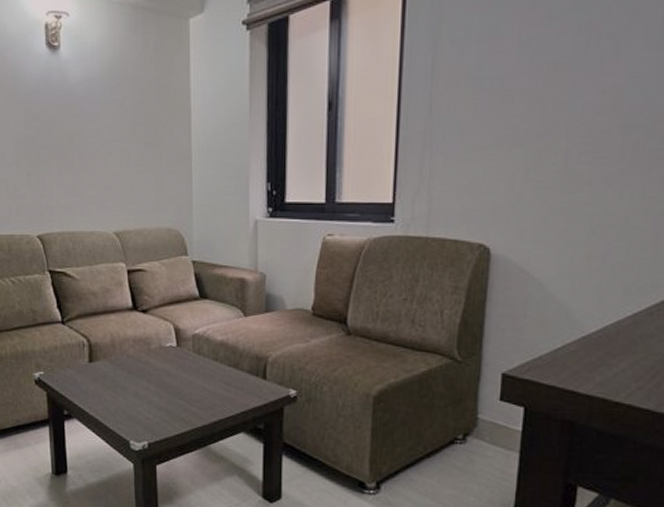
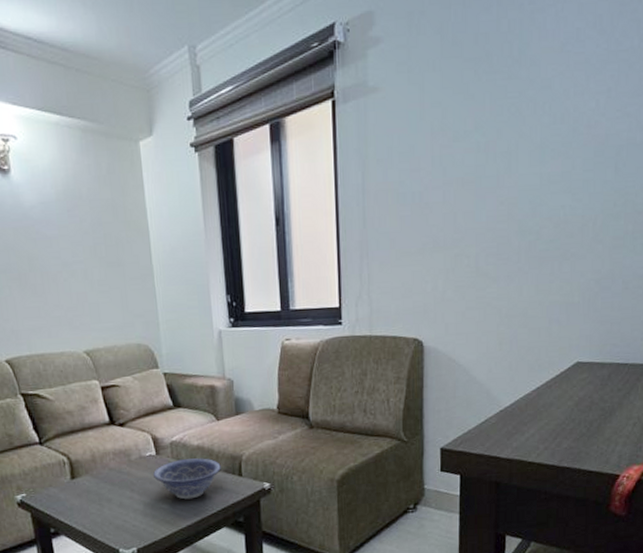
decorative bowl: none [172,354,244,398] -> present [153,458,221,500]

